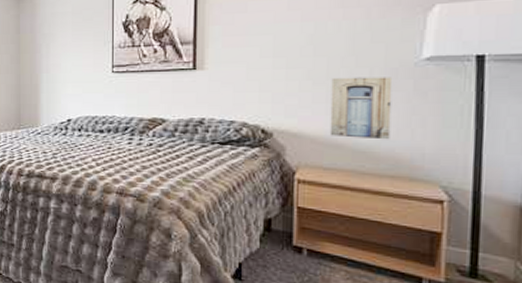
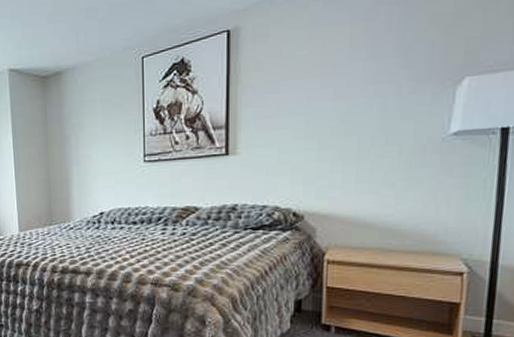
wall art: present [329,77,393,140] -> none [359,153,421,217]

